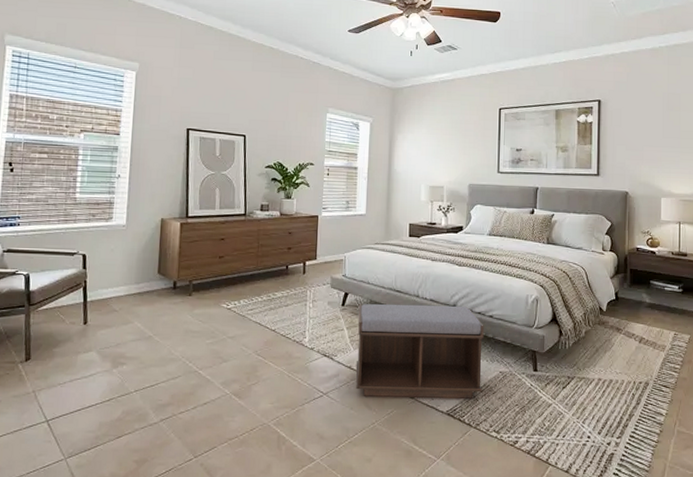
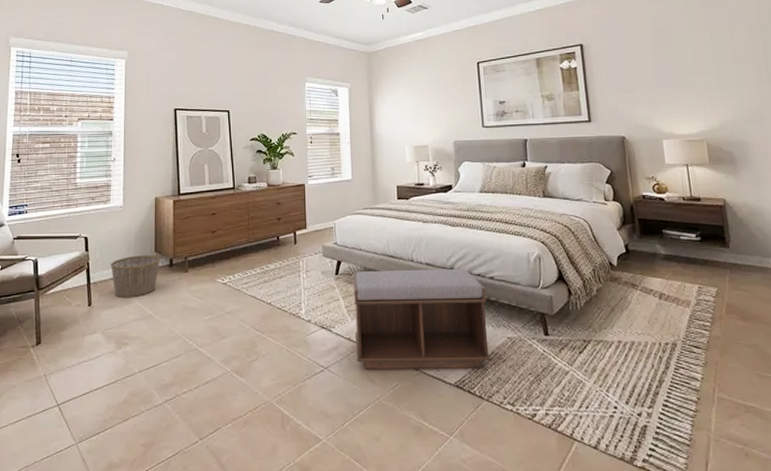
basket: none [110,275,164,319] -> present [111,253,160,298]

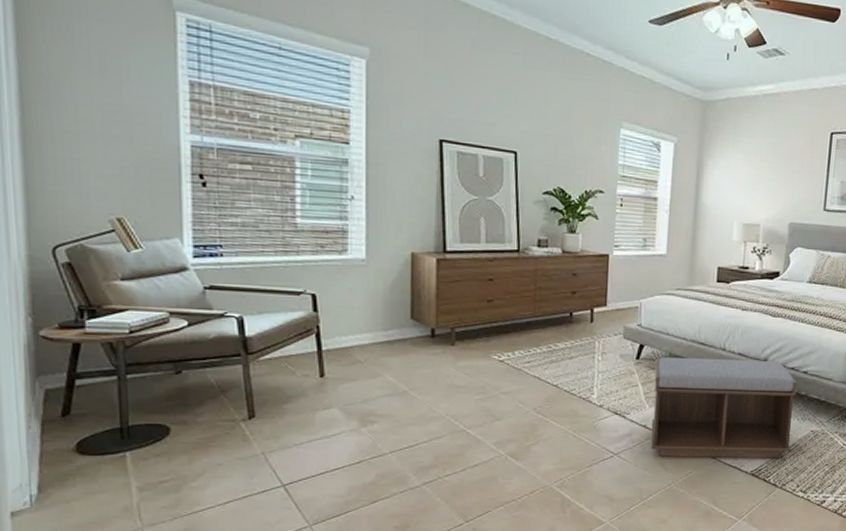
basket: present [111,253,160,298] -> none [350,321,418,371]

